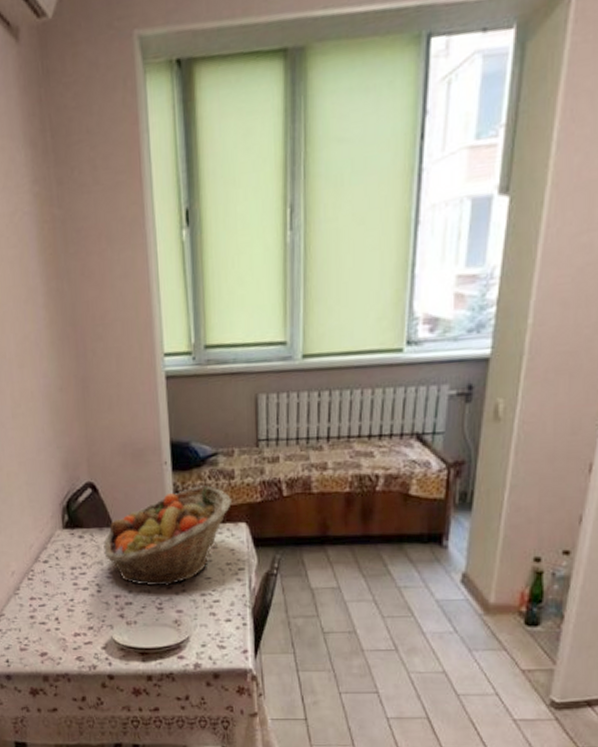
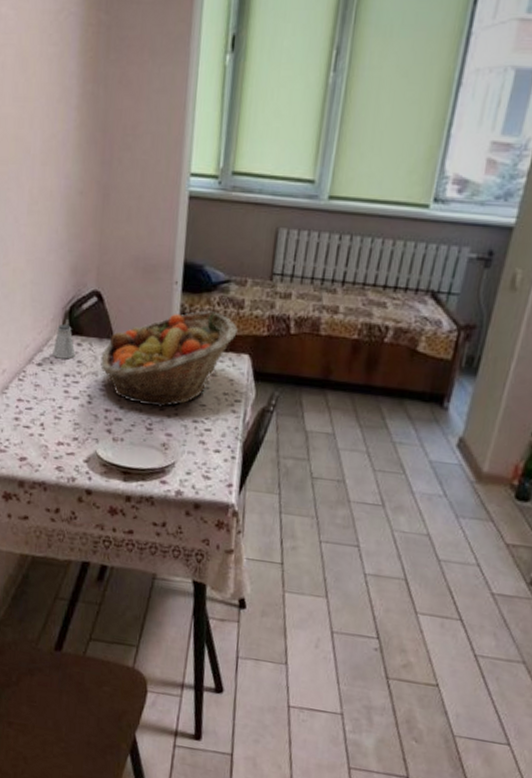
saltshaker: none [56,519,79,553] -> present [52,323,76,360]

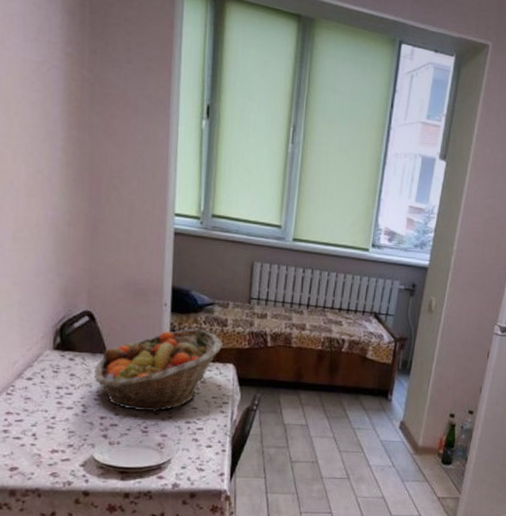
saltshaker: present [52,323,76,360] -> none [43,341,68,373]

